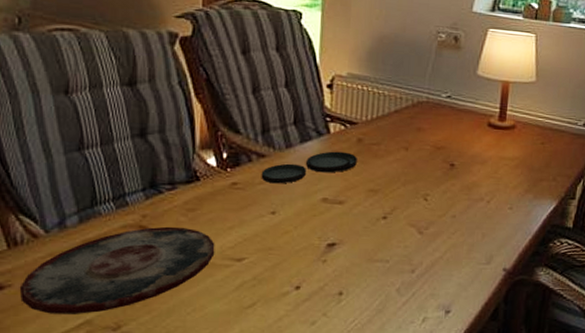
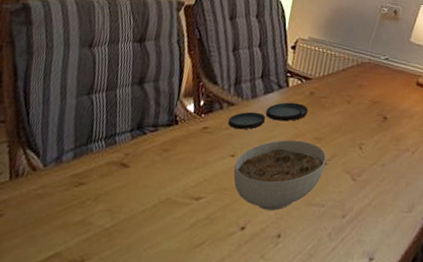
plate: present [20,226,215,314] -> none [6,164,180,246]
bowl: none [277,193,386,268] -> present [233,139,327,210]

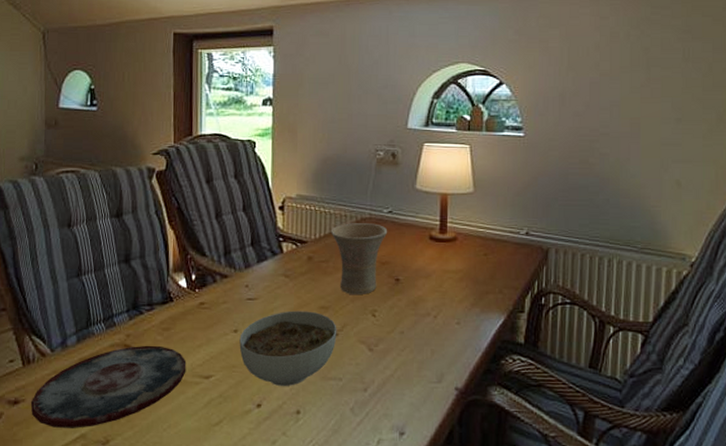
plate: none [6,164,180,246] -> present [31,345,187,428]
plate: present [228,102,308,130] -> none [224,270,308,303]
vase: none [333,65,383,129] -> present [330,223,388,294]

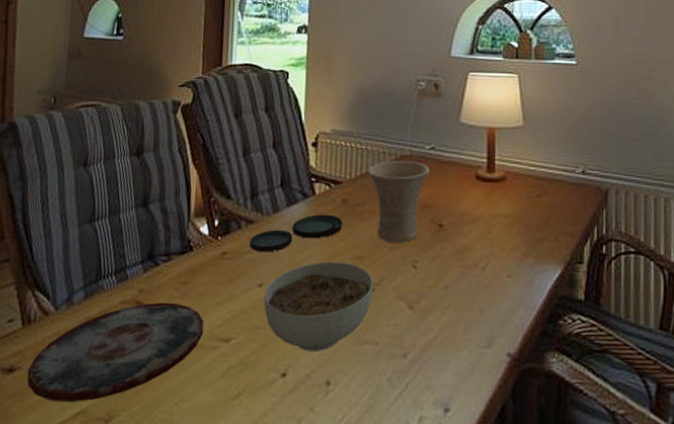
plate: none [224,270,308,303] -> present [249,214,342,253]

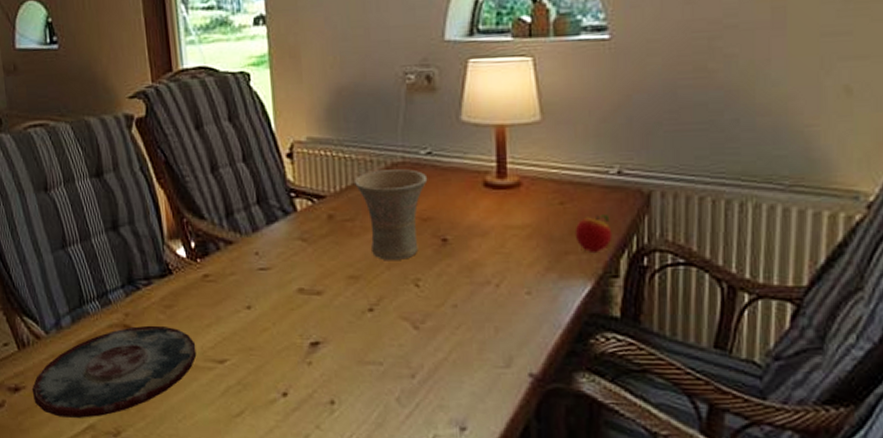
plate: present [249,214,342,253] -> none [231,232,331,274]
bowl: present [264,261,374,351] -> none [254,282,373,372]
apple: none [548,207,578,240] -> present [574,215,613,252]

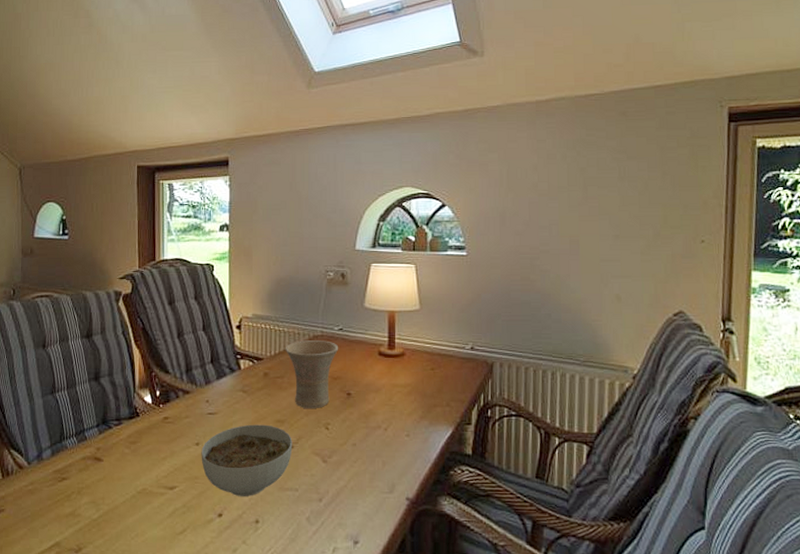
plate: present [32,325,197,418] -> none [10,458,152,537]
bowl: none [254,282,373,372] -> present [201,424,293,496]
apple: present [574,215,613,252] -> none [441,378,467,405]

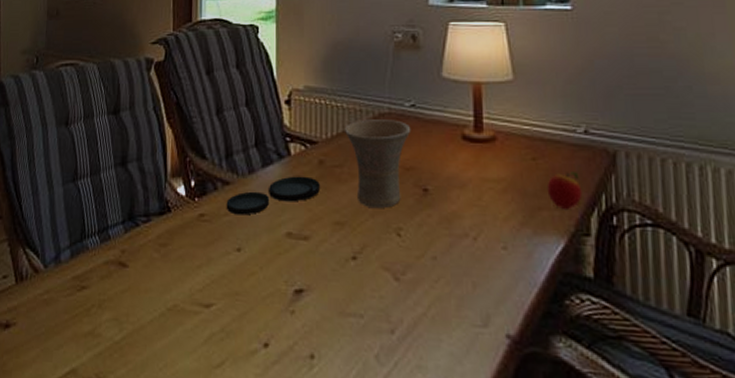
plate: none [187,385,265,417] -> present [226,176,320,215]
bowl: present [201,424,293,496] -> none [243,226,356,322]
apple: none [441,378,467,405] -> present [546,172,583,209]

